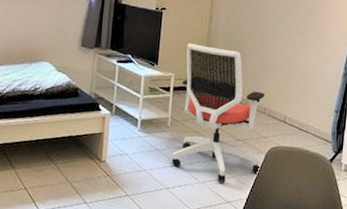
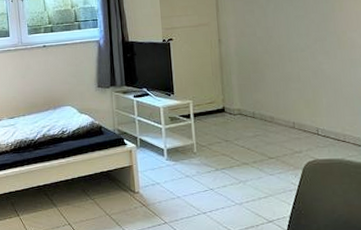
office chair: present [172,43,265,182] -> none [200,68,300,202]

